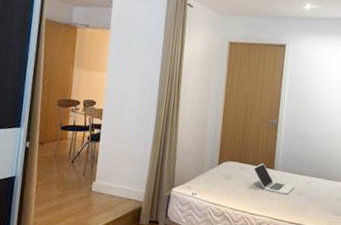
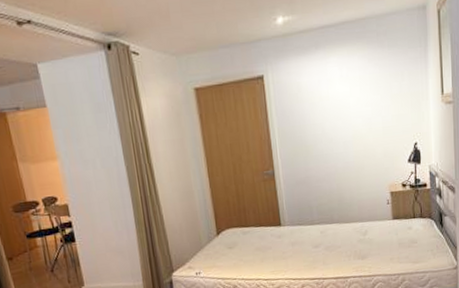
laptop: present [253,163,295,195] -> none [257,222,309,251]

